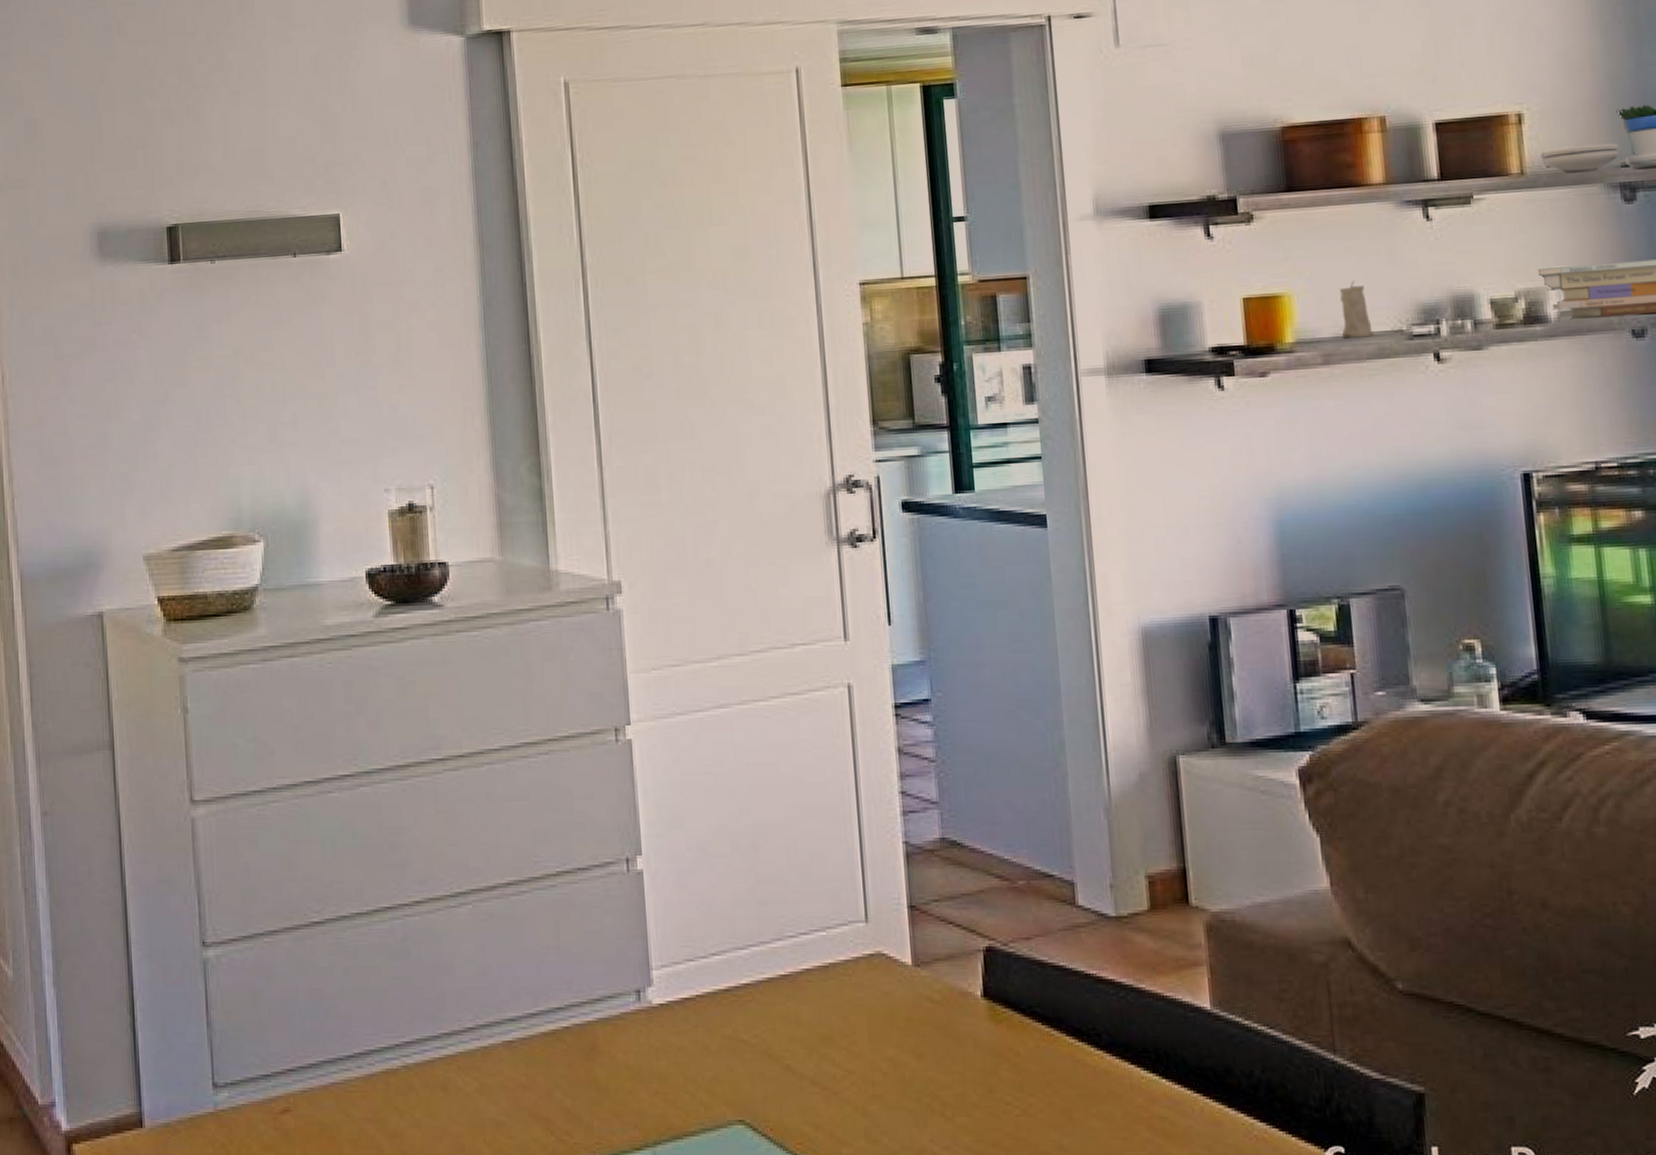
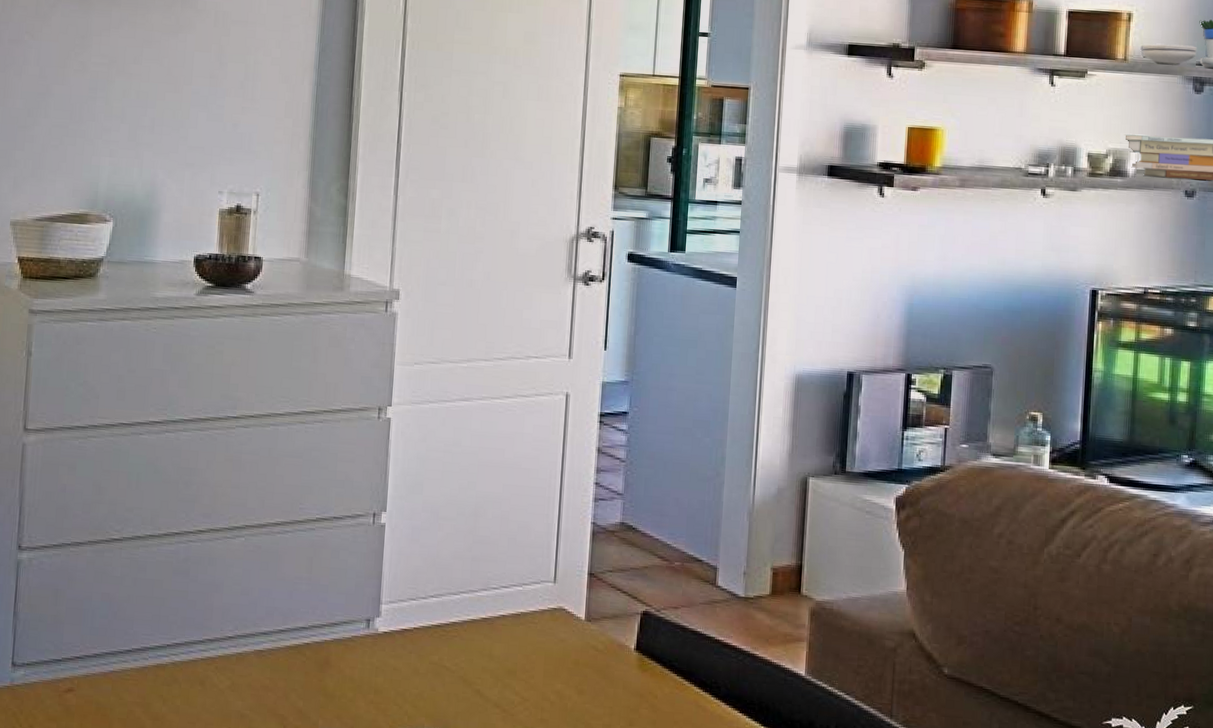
candle: present [1340,281,1375,339] -> none [976,125,1001,171]

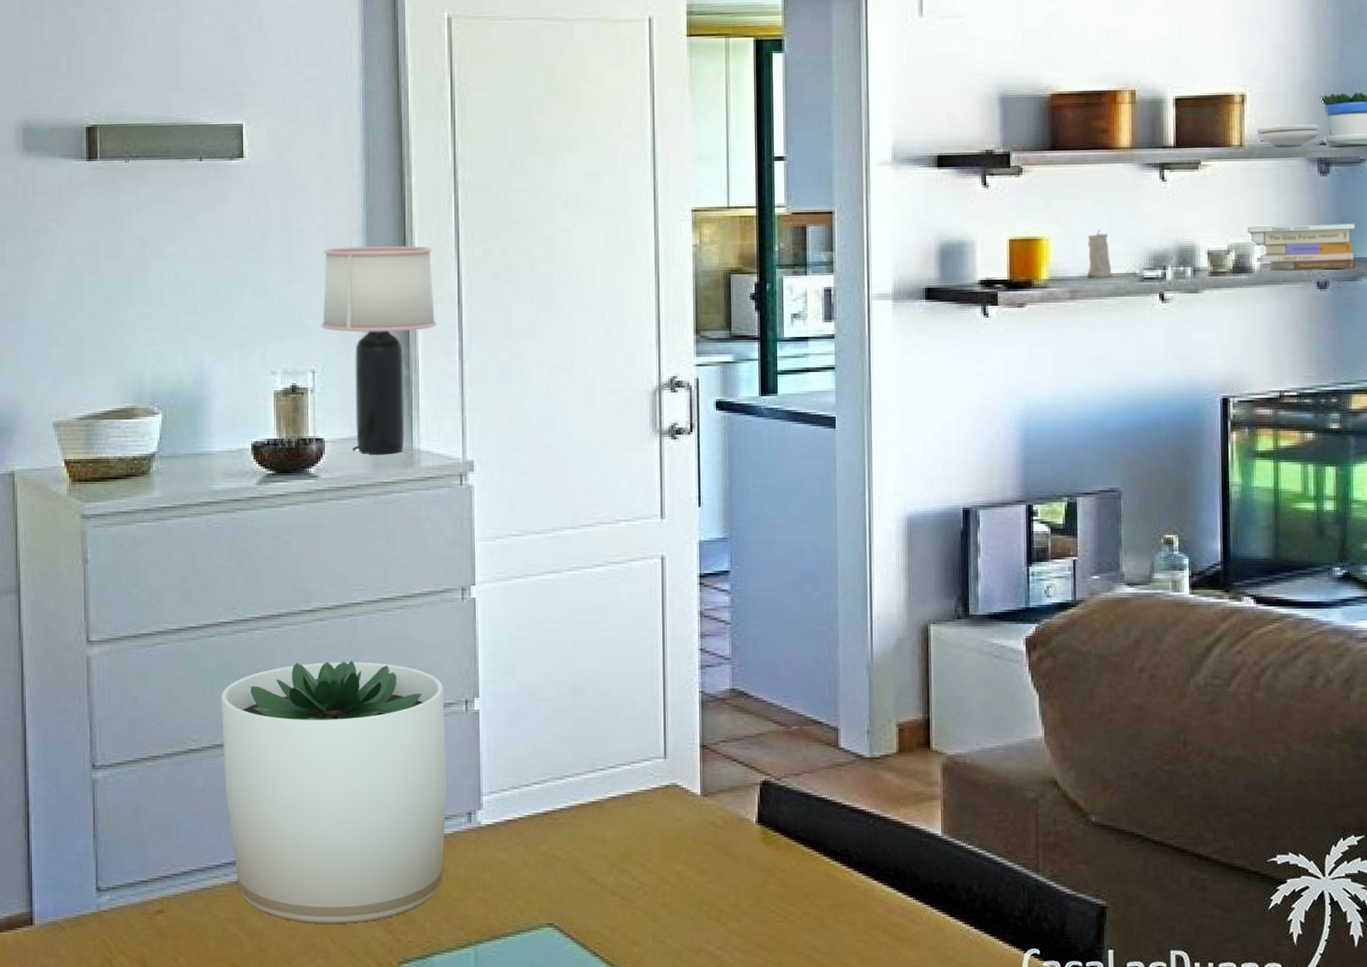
planter: none [141,465,354,716] -> present [221,661,448,924]
table lamp: none [269,81,377,277] -> present [321,246,437,455]
candle: none [976,125,1001,171] -> present [1086,229,1113,278]

